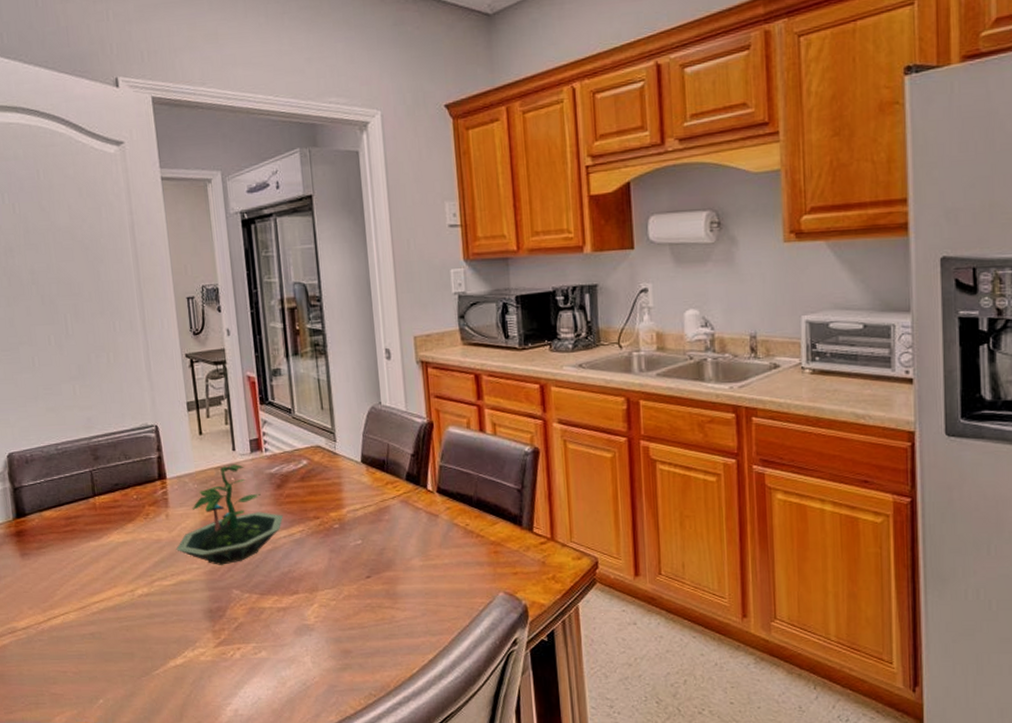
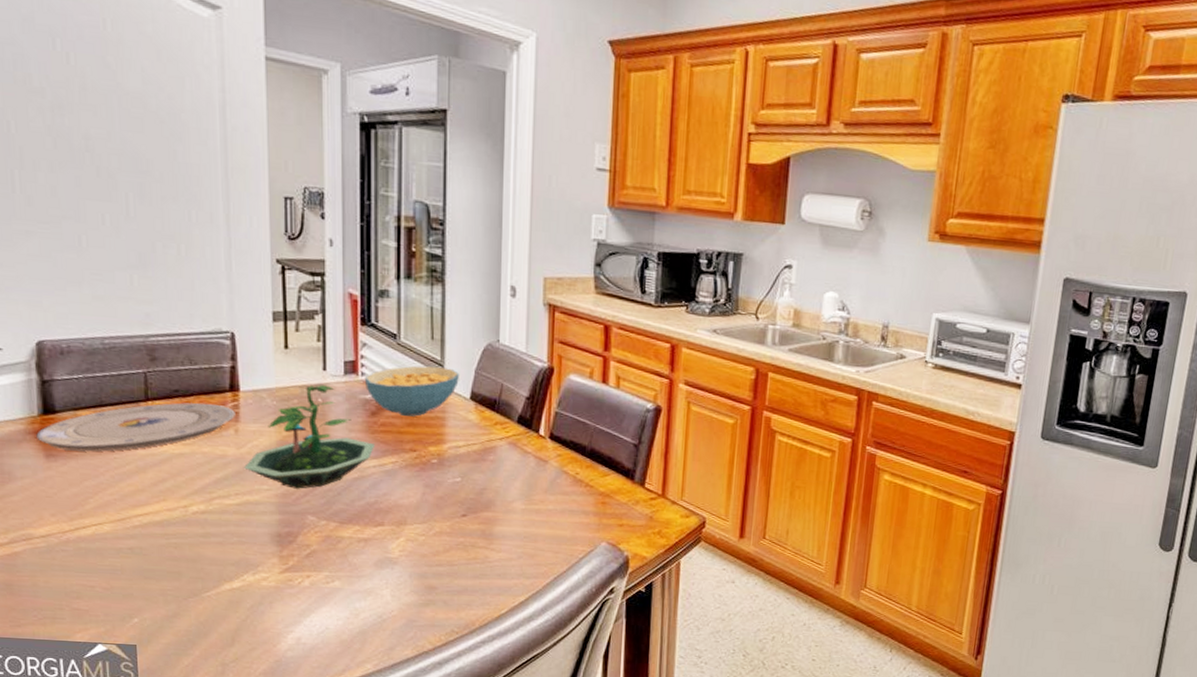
plate: none [13,493,165,548] -> present [36,402,235,452]
cereal bowl: none [268,434,350,485] -> present [364,365,459,417]

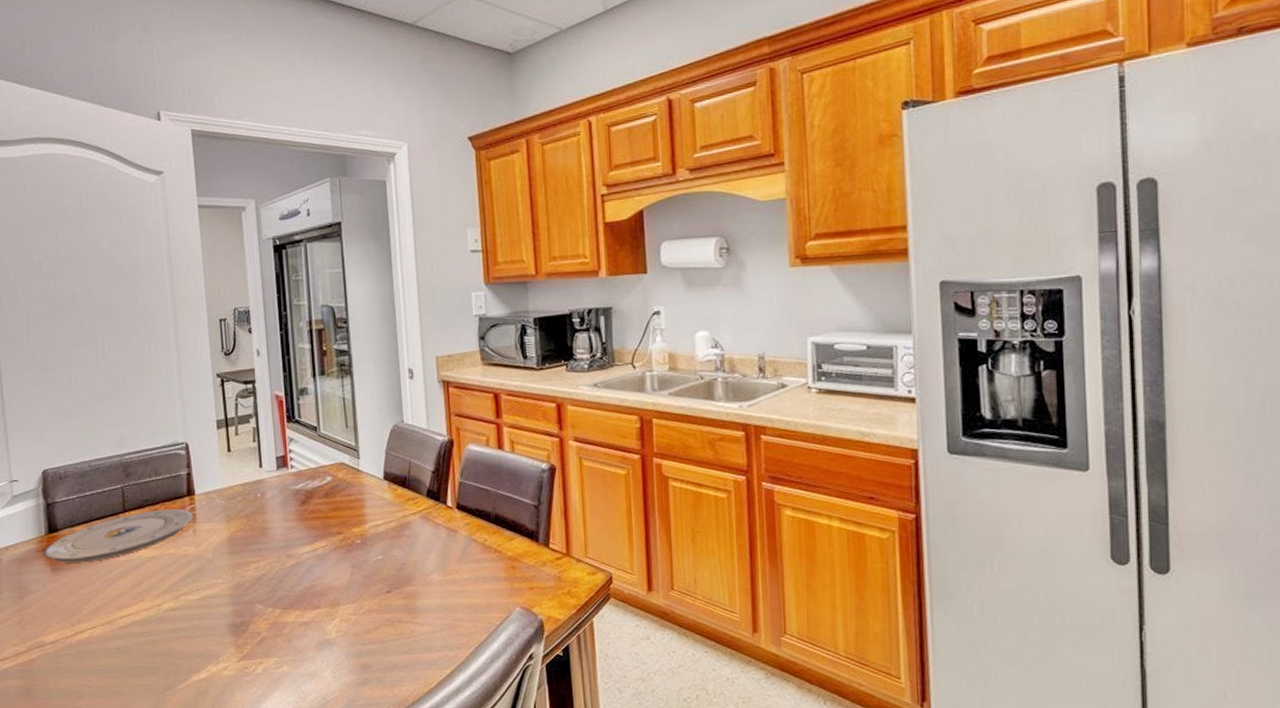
terrarium: present [244,385,376,489] -> none [202,481,308,580]
cereal bowl: present [364,365,459,417] -> none [293,451,373,501]

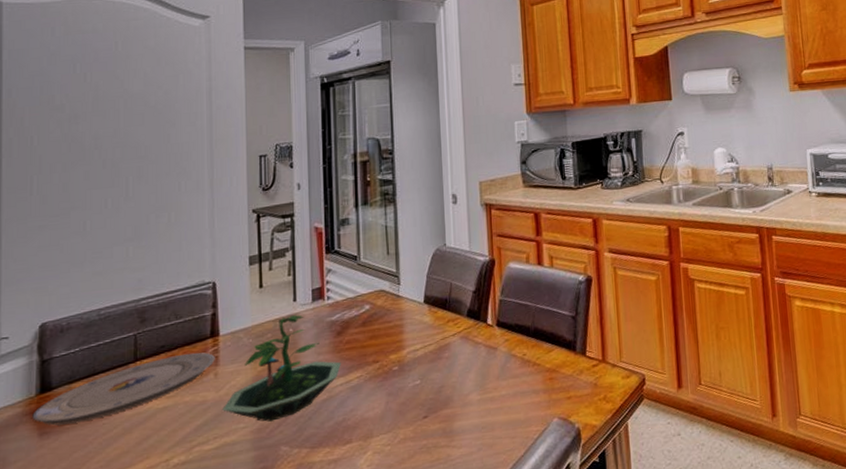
terrarium: none [202,481,308,580] -> present [222,315,342,422]

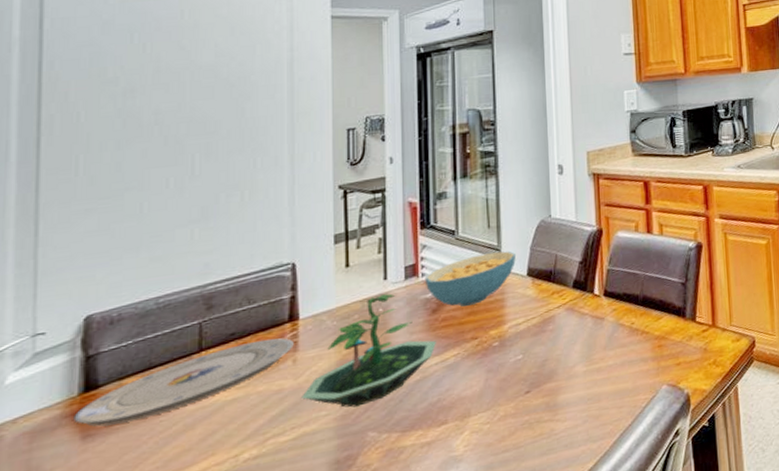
cereal bowl: none [330,277,413,330] -> present [424,251,516,307]

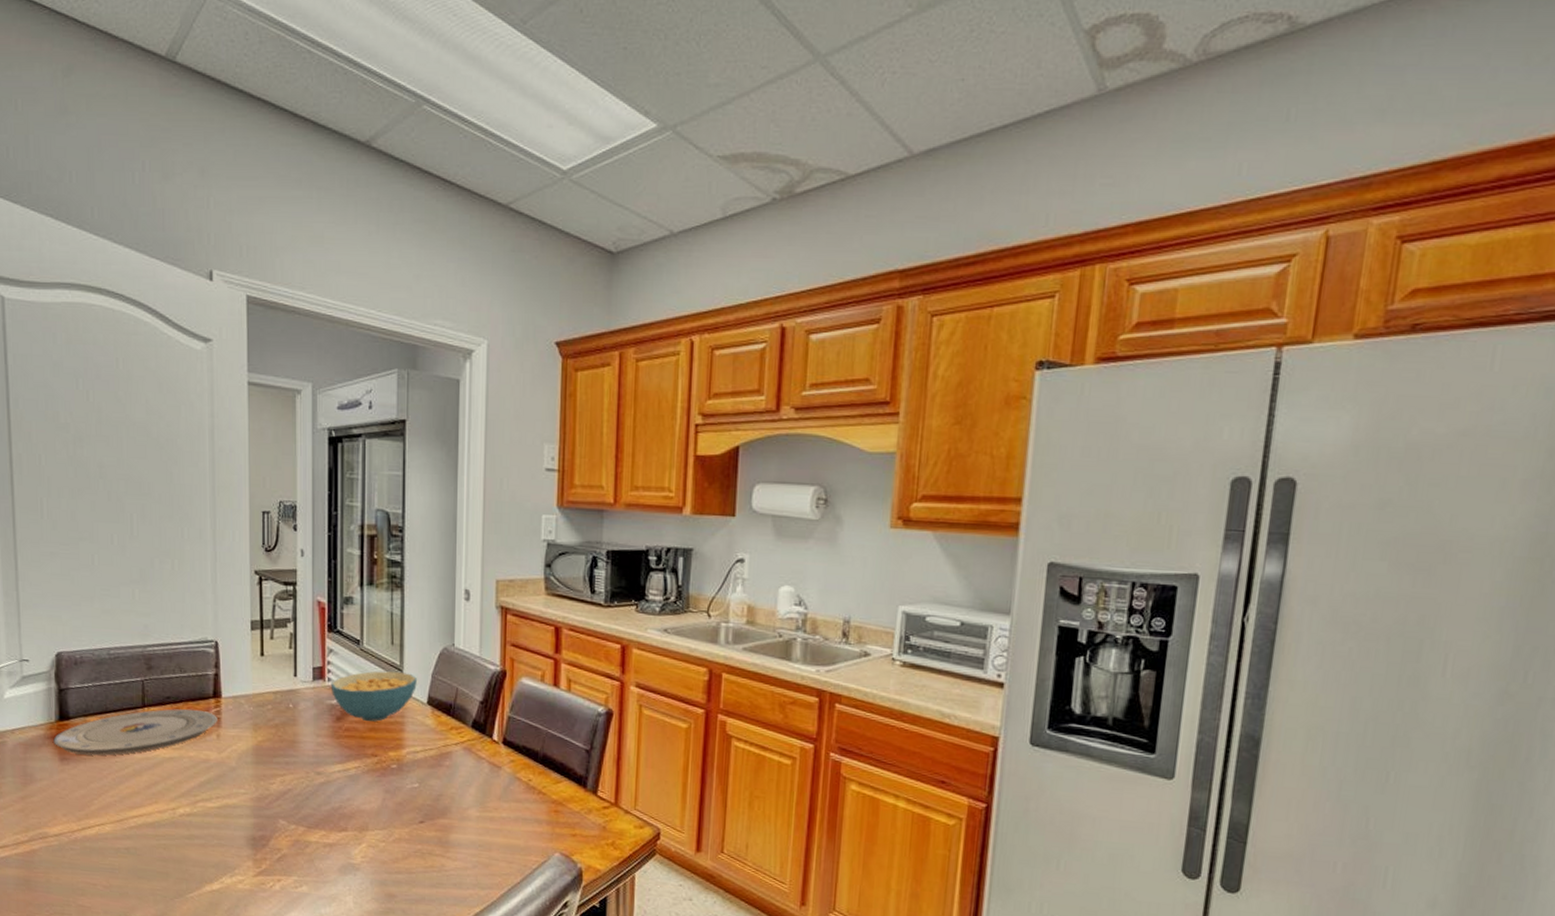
terrarium: present [302,293,437,408] -> none [224,691,340,793]

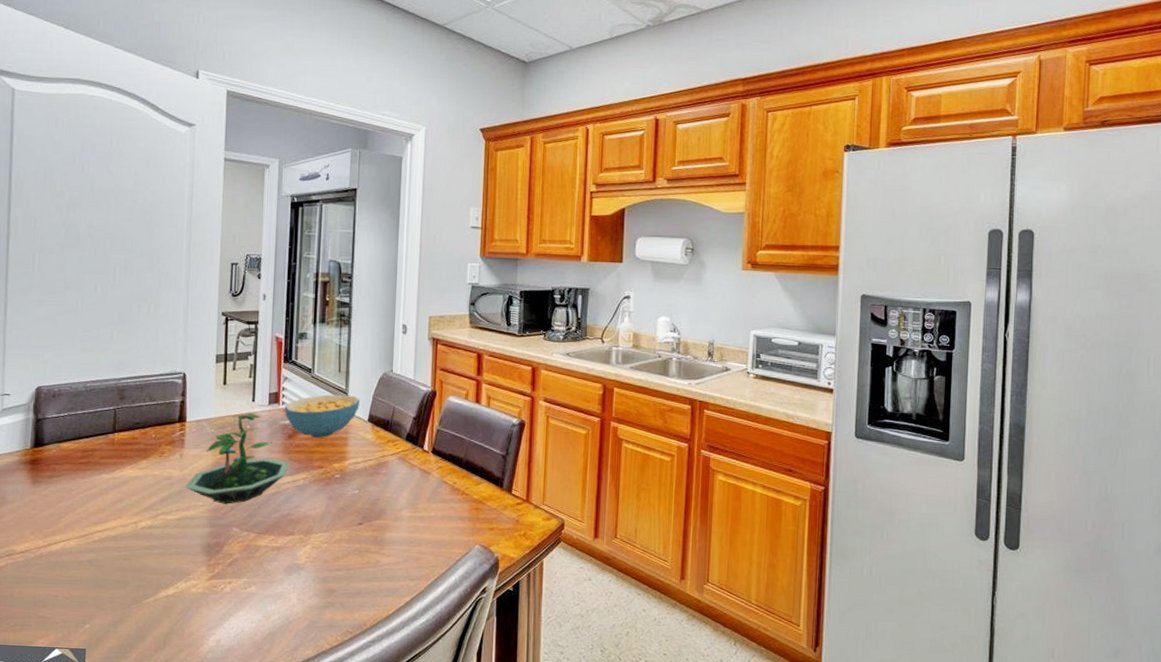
plate: present [53,709,217,756] -> none [27,433,181,478]
terrarium: none [224,691,340,793] -> present [185,414,291,504]

